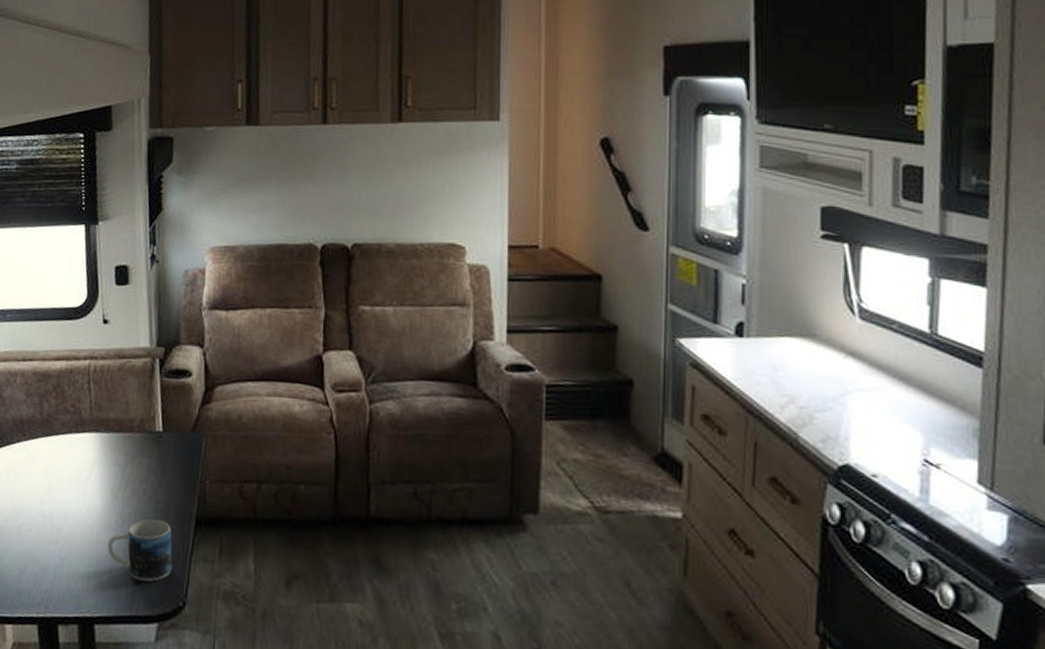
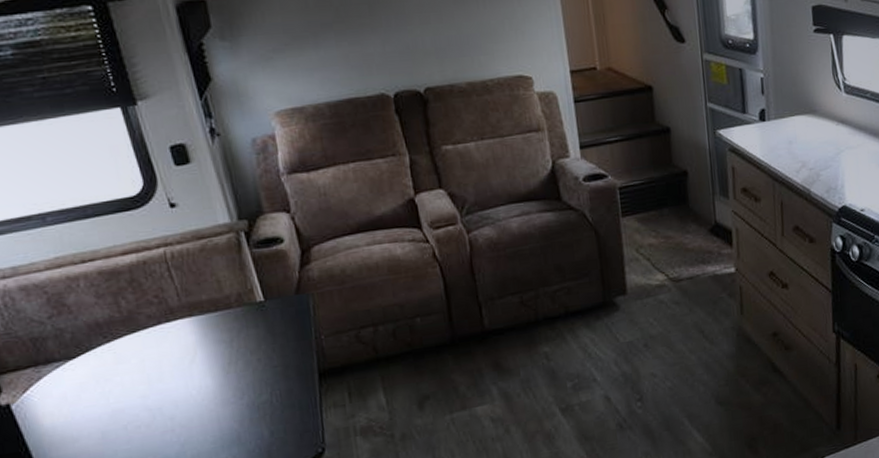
mug: present [107,519,173,582] -> none [229,382,305,442]

